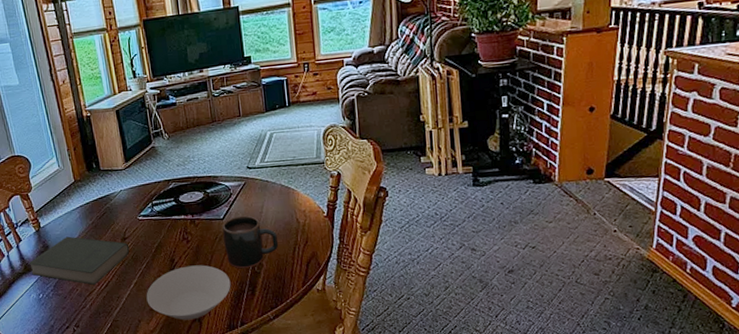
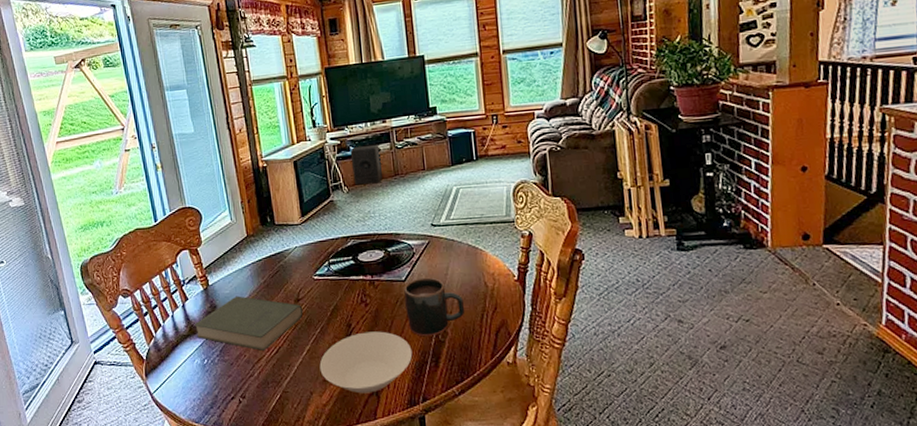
studio monitor: none [169,93,200,132] -> present [350,144,382,185]

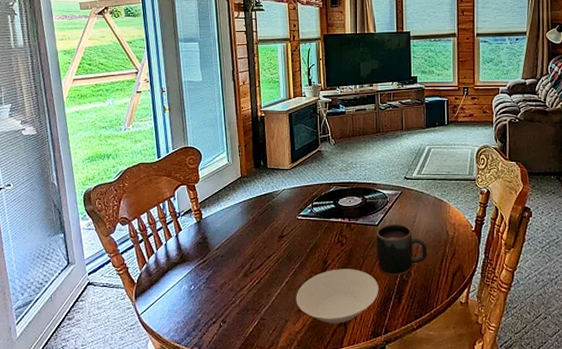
book: present [194,296,304,351] -> none [185,230,286,280]
studio monitor: present [350,144,382,185] -> none [339,104,365,139]

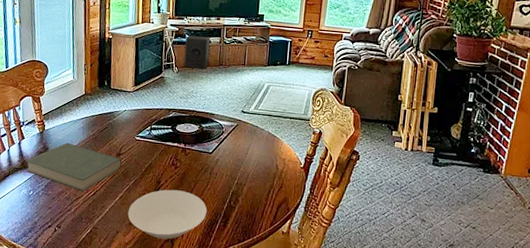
book: none [185,230,286,280] -> present [26,142,122,191]
studio monitor: none [339,104,365,139] -> present [184,35,211,70]
mug: present [376,224,428,276] -> none [207,153,257,202]

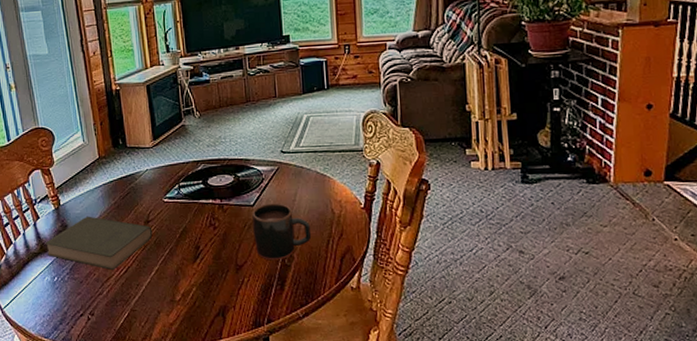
bowl: present [128,189,207,240] -> none [167,254,259,314]
studio monitor: present [184,35,211,70] -> none [202,70,234,111]
mug: none [207,153,257,202] -> present [252,203,312,261]

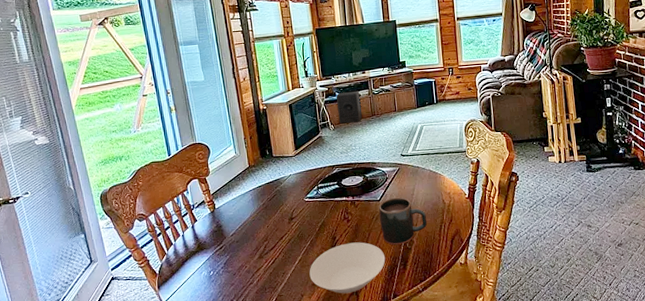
book: present [45,216,153,270] -> none [202,216,296,262]
bowl: none [167,254,259,314] -> present [309,242,386,294]
studio monitor: none [202,70,234,111] -> present [336,90,362,124]

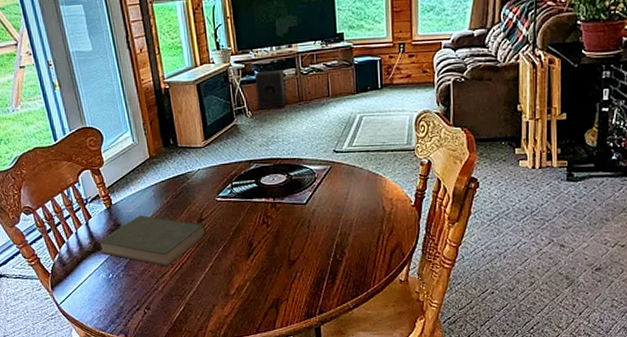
book: none [202,216,296,262] -> present [98,215,206,266]
bowl: present [309,242,386,294] -> none [222,250,311,307]
mug: present [379,197,428,245] -> none [305,201,363,256]

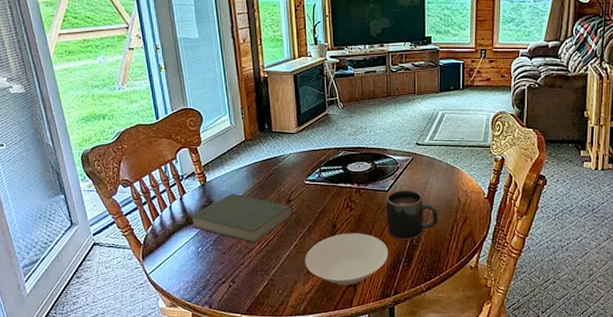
bowl: none [222,250,311,307] -> present [305,233,389,285]
studio monitor: present [254,69,287,110] -> none [348,66,375,102]
mug: none [305,201,363,256] -> present [386,189,439,241]

